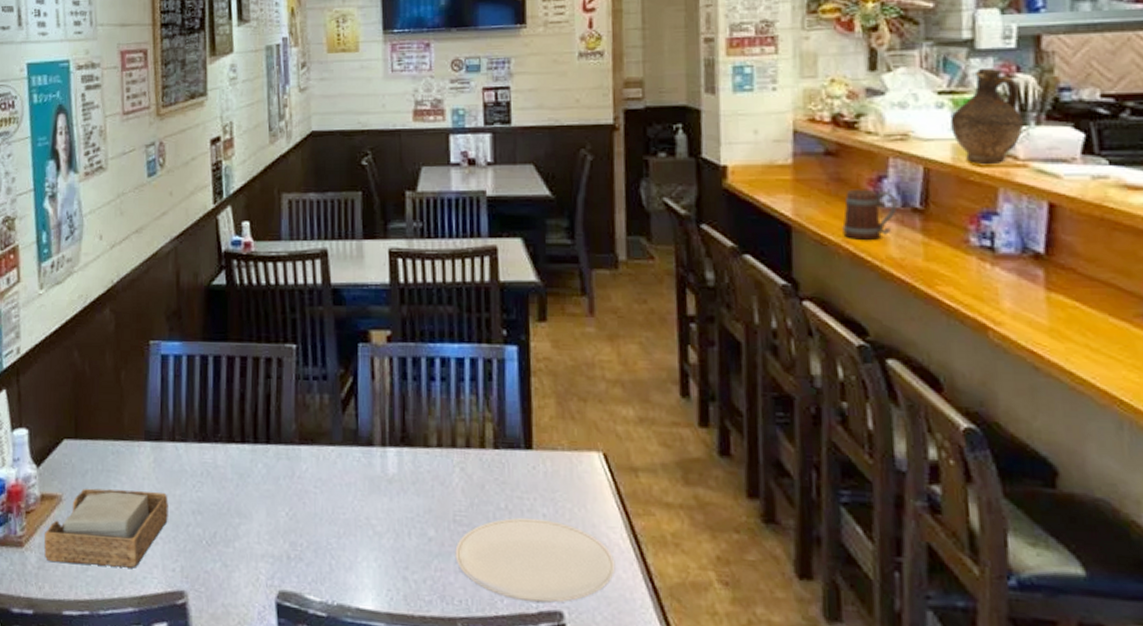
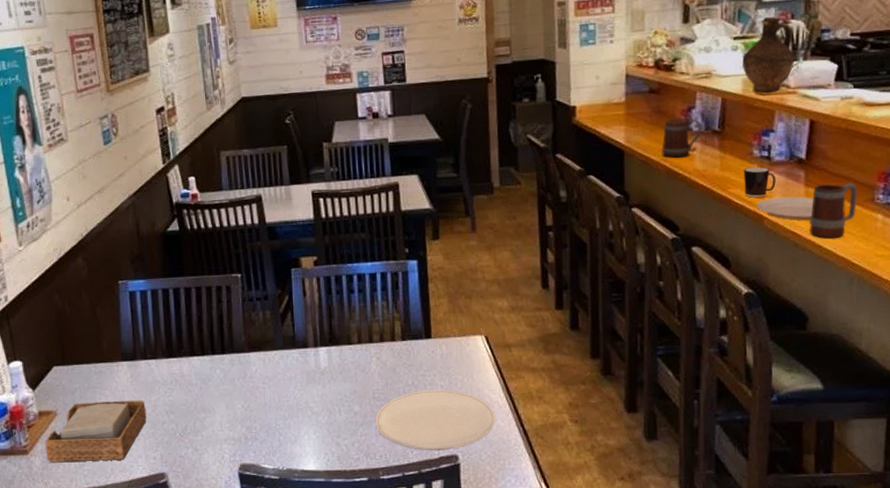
mug: none [957,258,1003,300] -> present [743,166,776,198]
plate: none [975,302,1060,337] -> present [756,196,814,221]
beer mug: none [1054,288,1124,364] -> present [809,183,858,239]

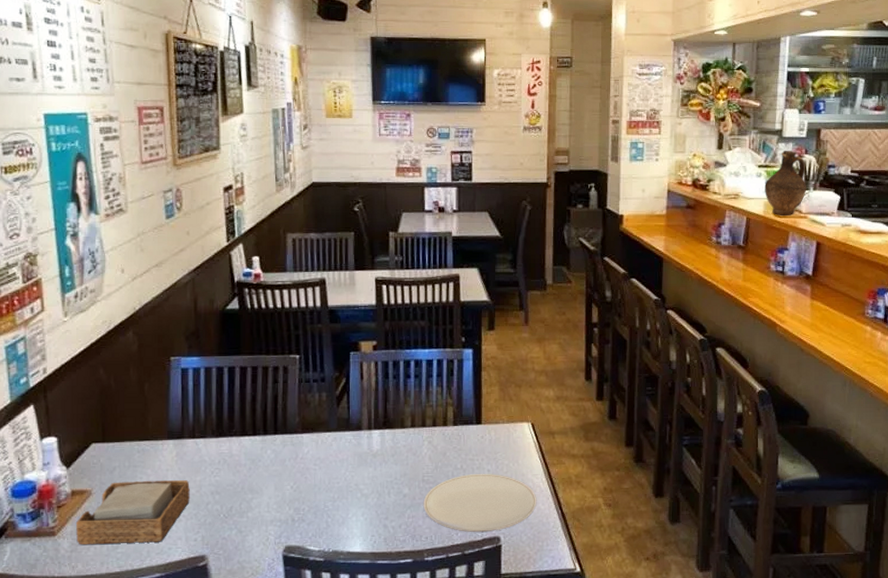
beer mug: present [661,118,702,159] -> none [695,232,729,268]
mug: present [743,166,776,198] -> none [762,279,787,307]
plate: present [756,196,814,221] -> none [770,307,817,329]
beer mug: present [809,183,858,239] -> none [813,297,852,345]

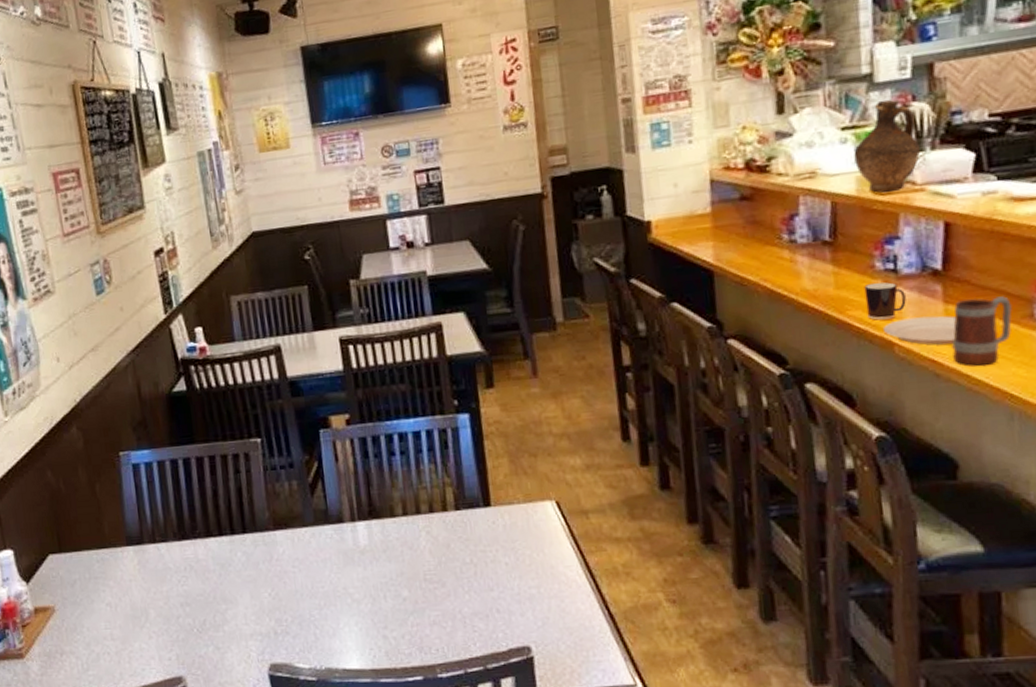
napkin holder: present [76,480,190,545] -> none [43,591,159,668]
plate: present [423,473,537,533] -> none [428,567,575,642]
mug: none [762,279,787,307] -> present [864,282,906,320]
plate: none [770,307,817,329] -> present [882,316,957,346]
beer mug: none [813,297,852,345] -> present [952,296,1012,366]

